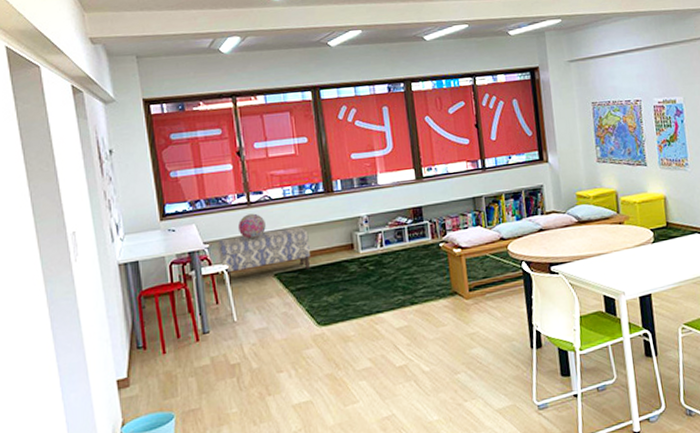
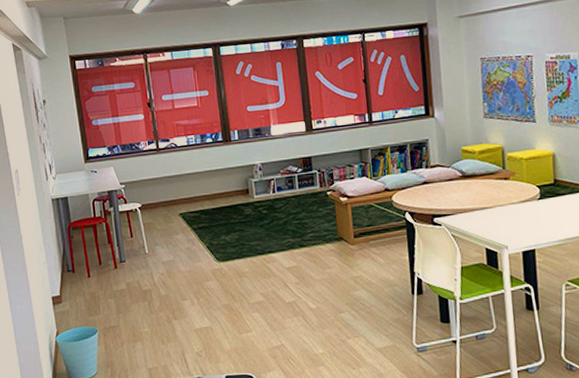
bench: present [217,226,310,284] -> none [131,171,211,221]
decorative globe: present [237,213,266,240] -> none [148,158,172,182]

